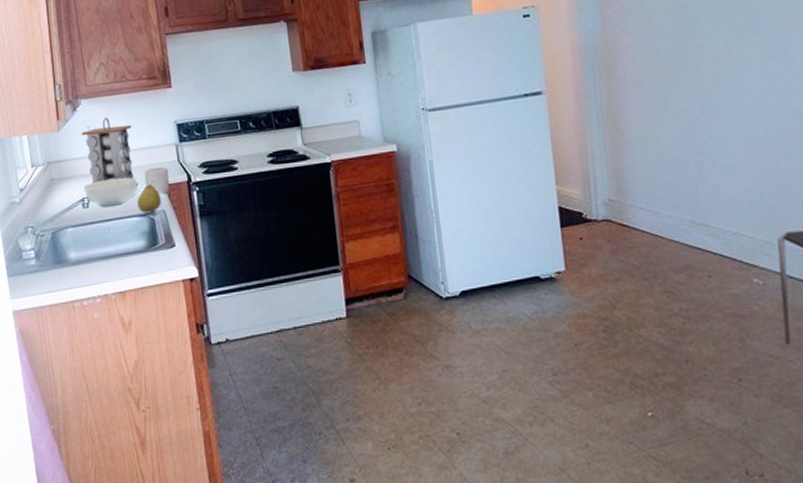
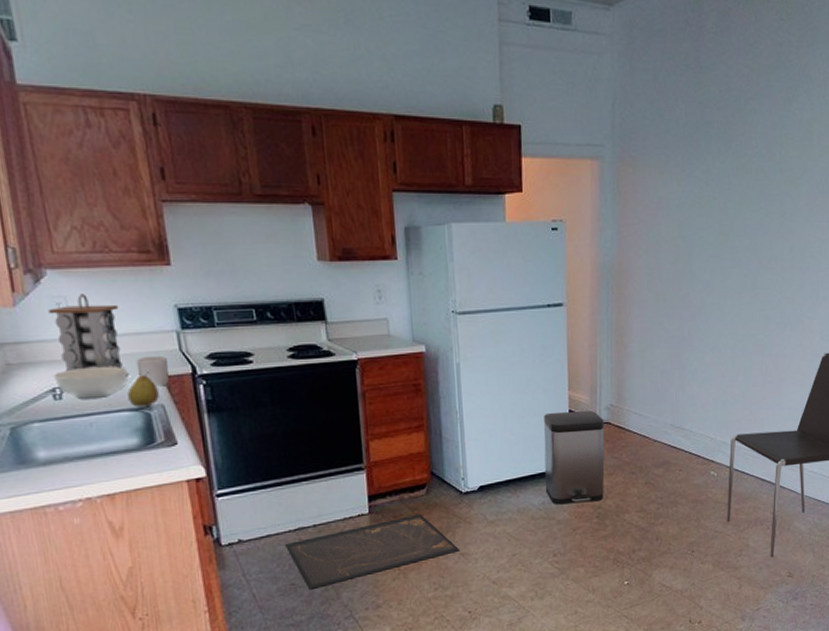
doormat: none [268,319,443,394] -> present [286,513,459,589]
pedal bin: none [529,207,610,315] -> present [543,410,605,505]

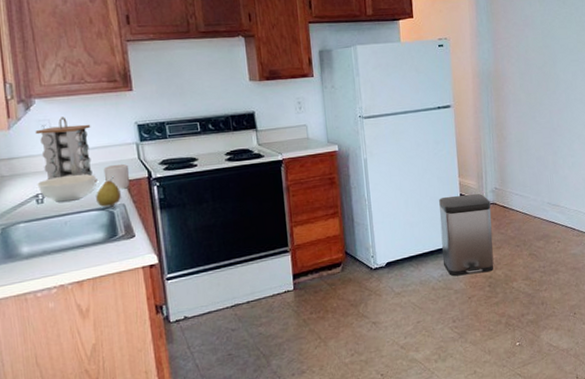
doormat: present [286,513,459,589] -> none [224,288,371,359]

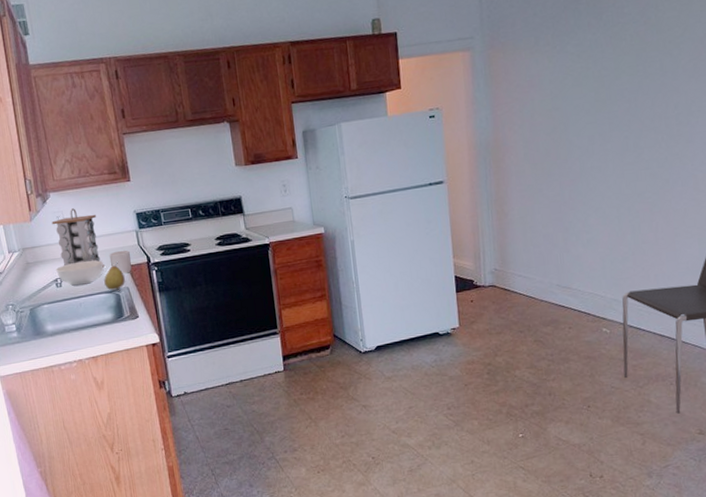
pedal bin: present [439,194,494,277] -> none [431,275,493,362]

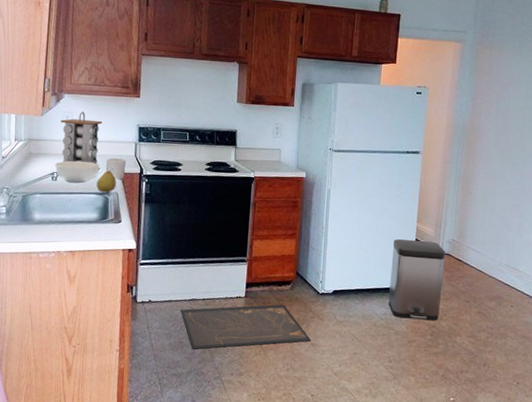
doormat: none [220,370,361,434] -> present [181,304,311,350]
pedal bin: none [431,275,493,362] -> present [388,238,445,321]

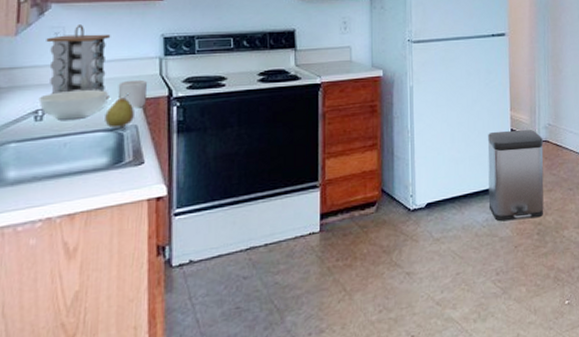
doormat: present [181,304,311,350] -> none [235,231,405,313]

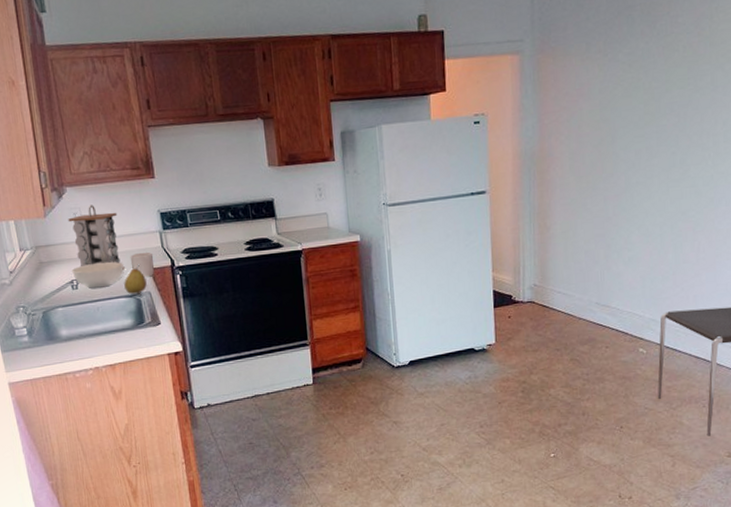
pedal bin: present [487,129,544,222] -> none [469,291,529,379]

